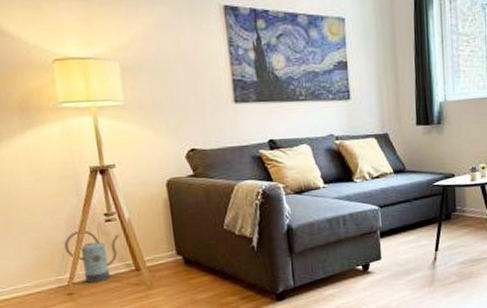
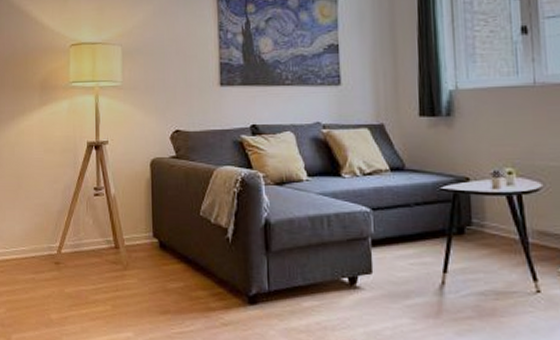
watering can: present [64,229,119,284] -> none [59,201,104,256]

